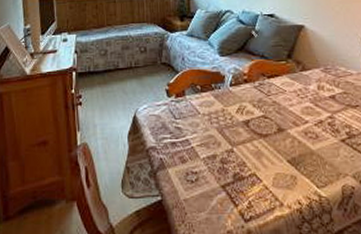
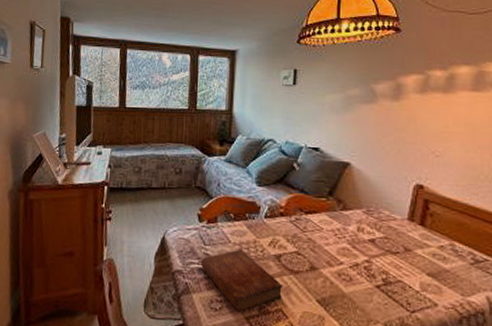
bible: none [173,119,254,181] -> present [201,249,282,312]

